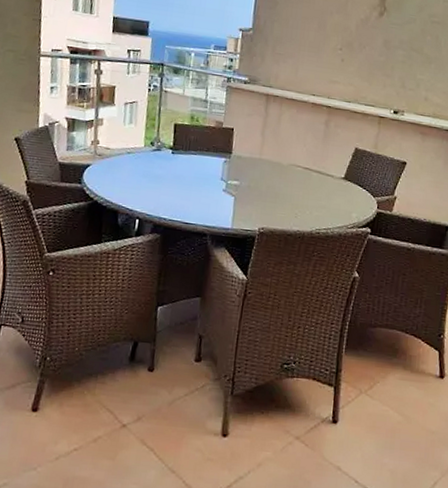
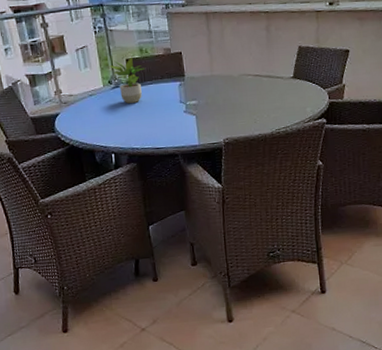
potted plant: none [156,122,191,171] -> present [109,57,144,103]

